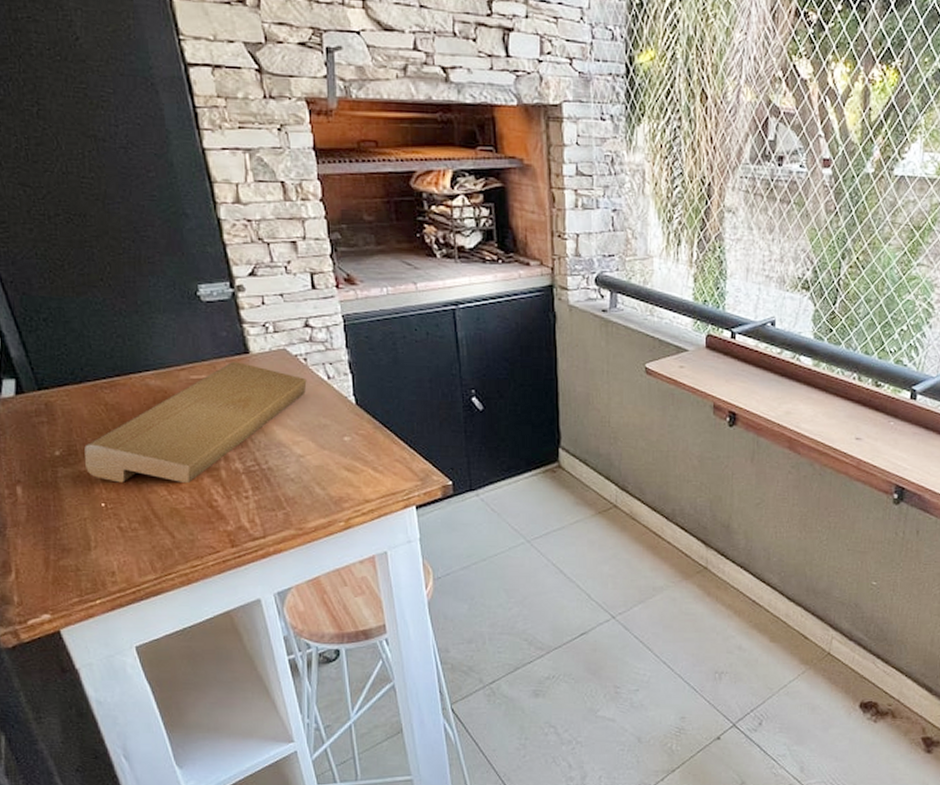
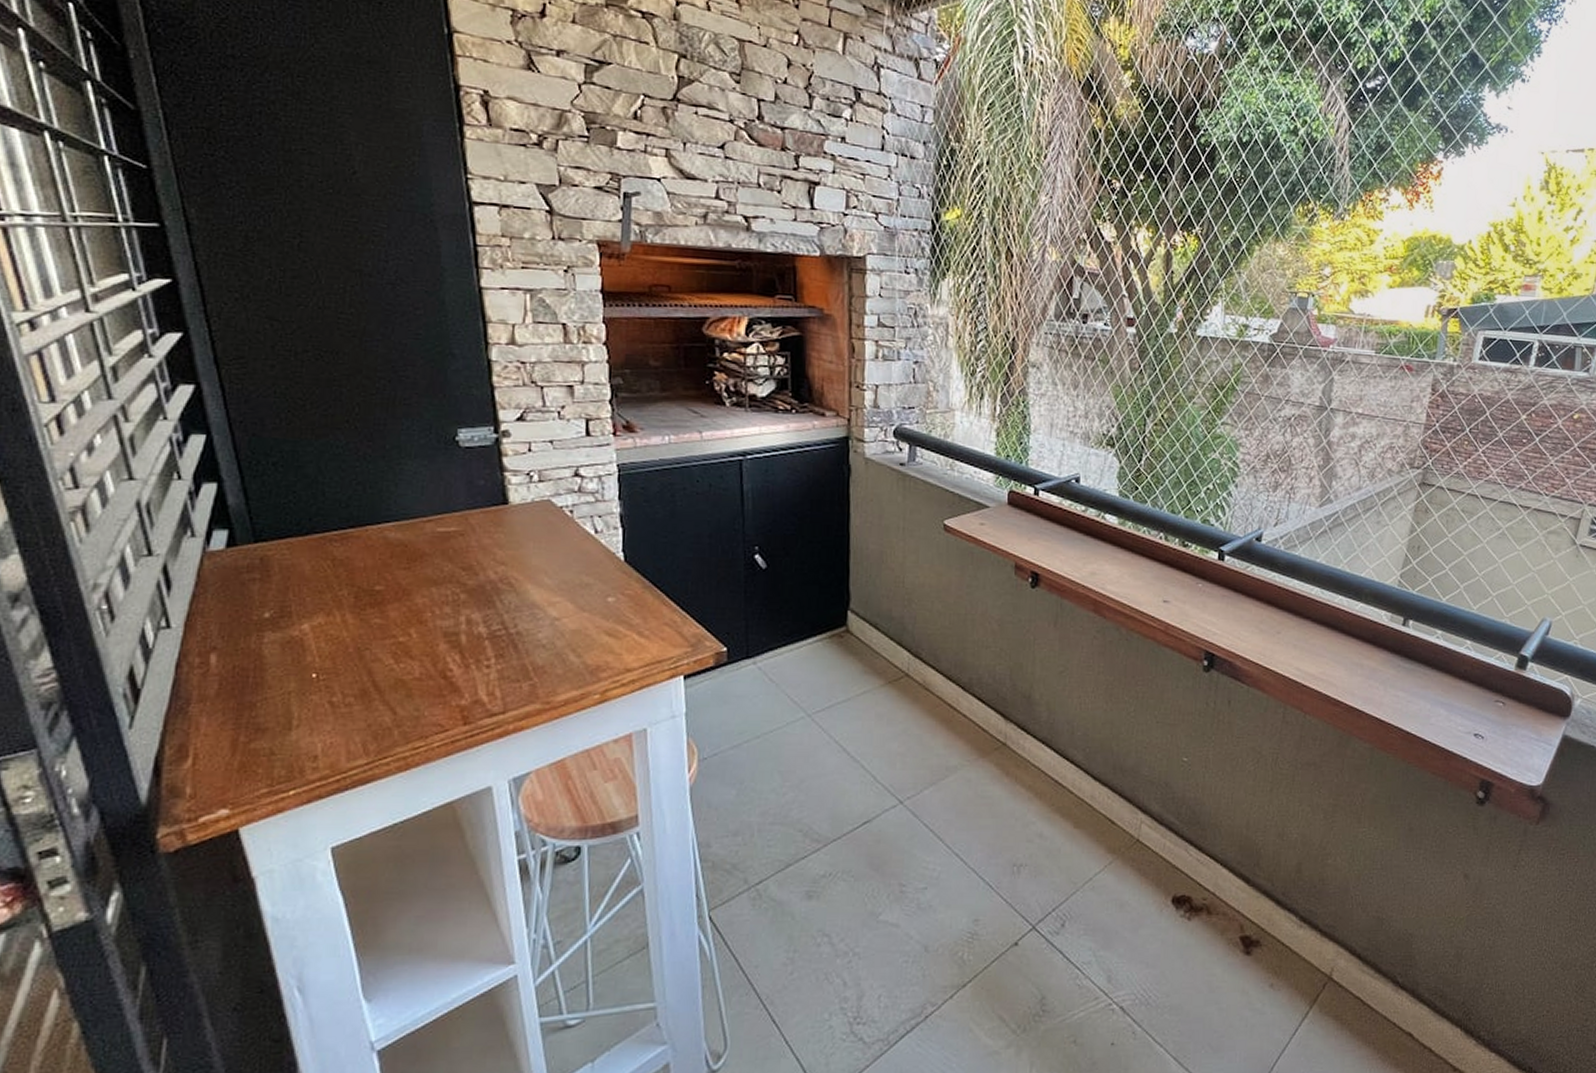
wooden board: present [84,362,307,484] -> none [299,513,571,651]

